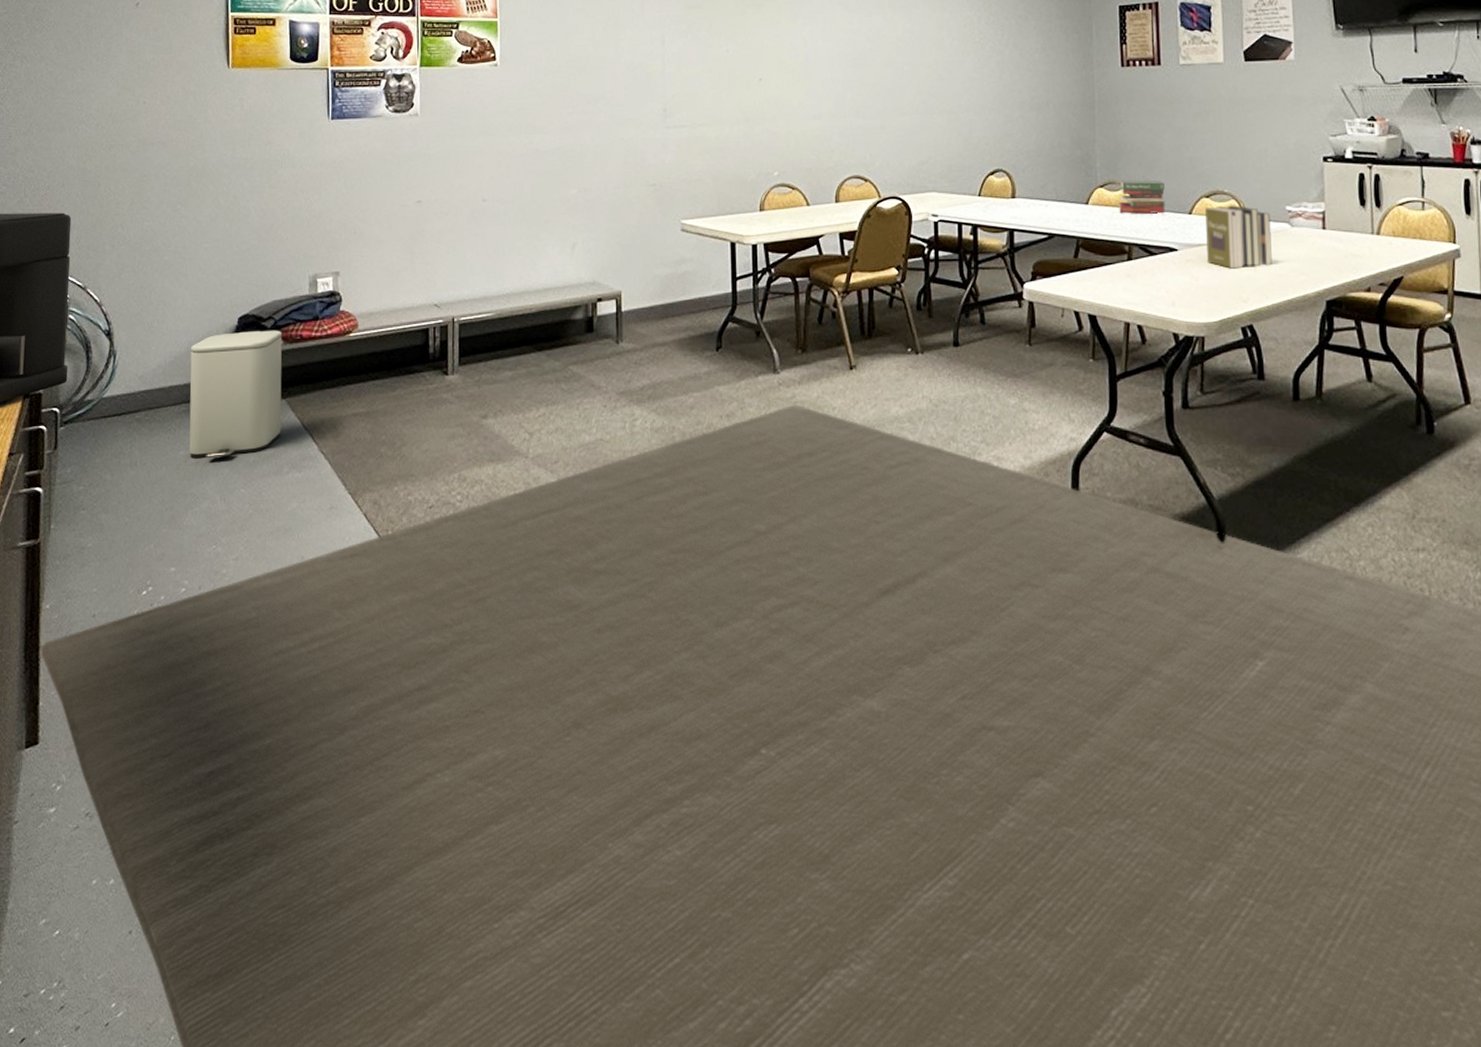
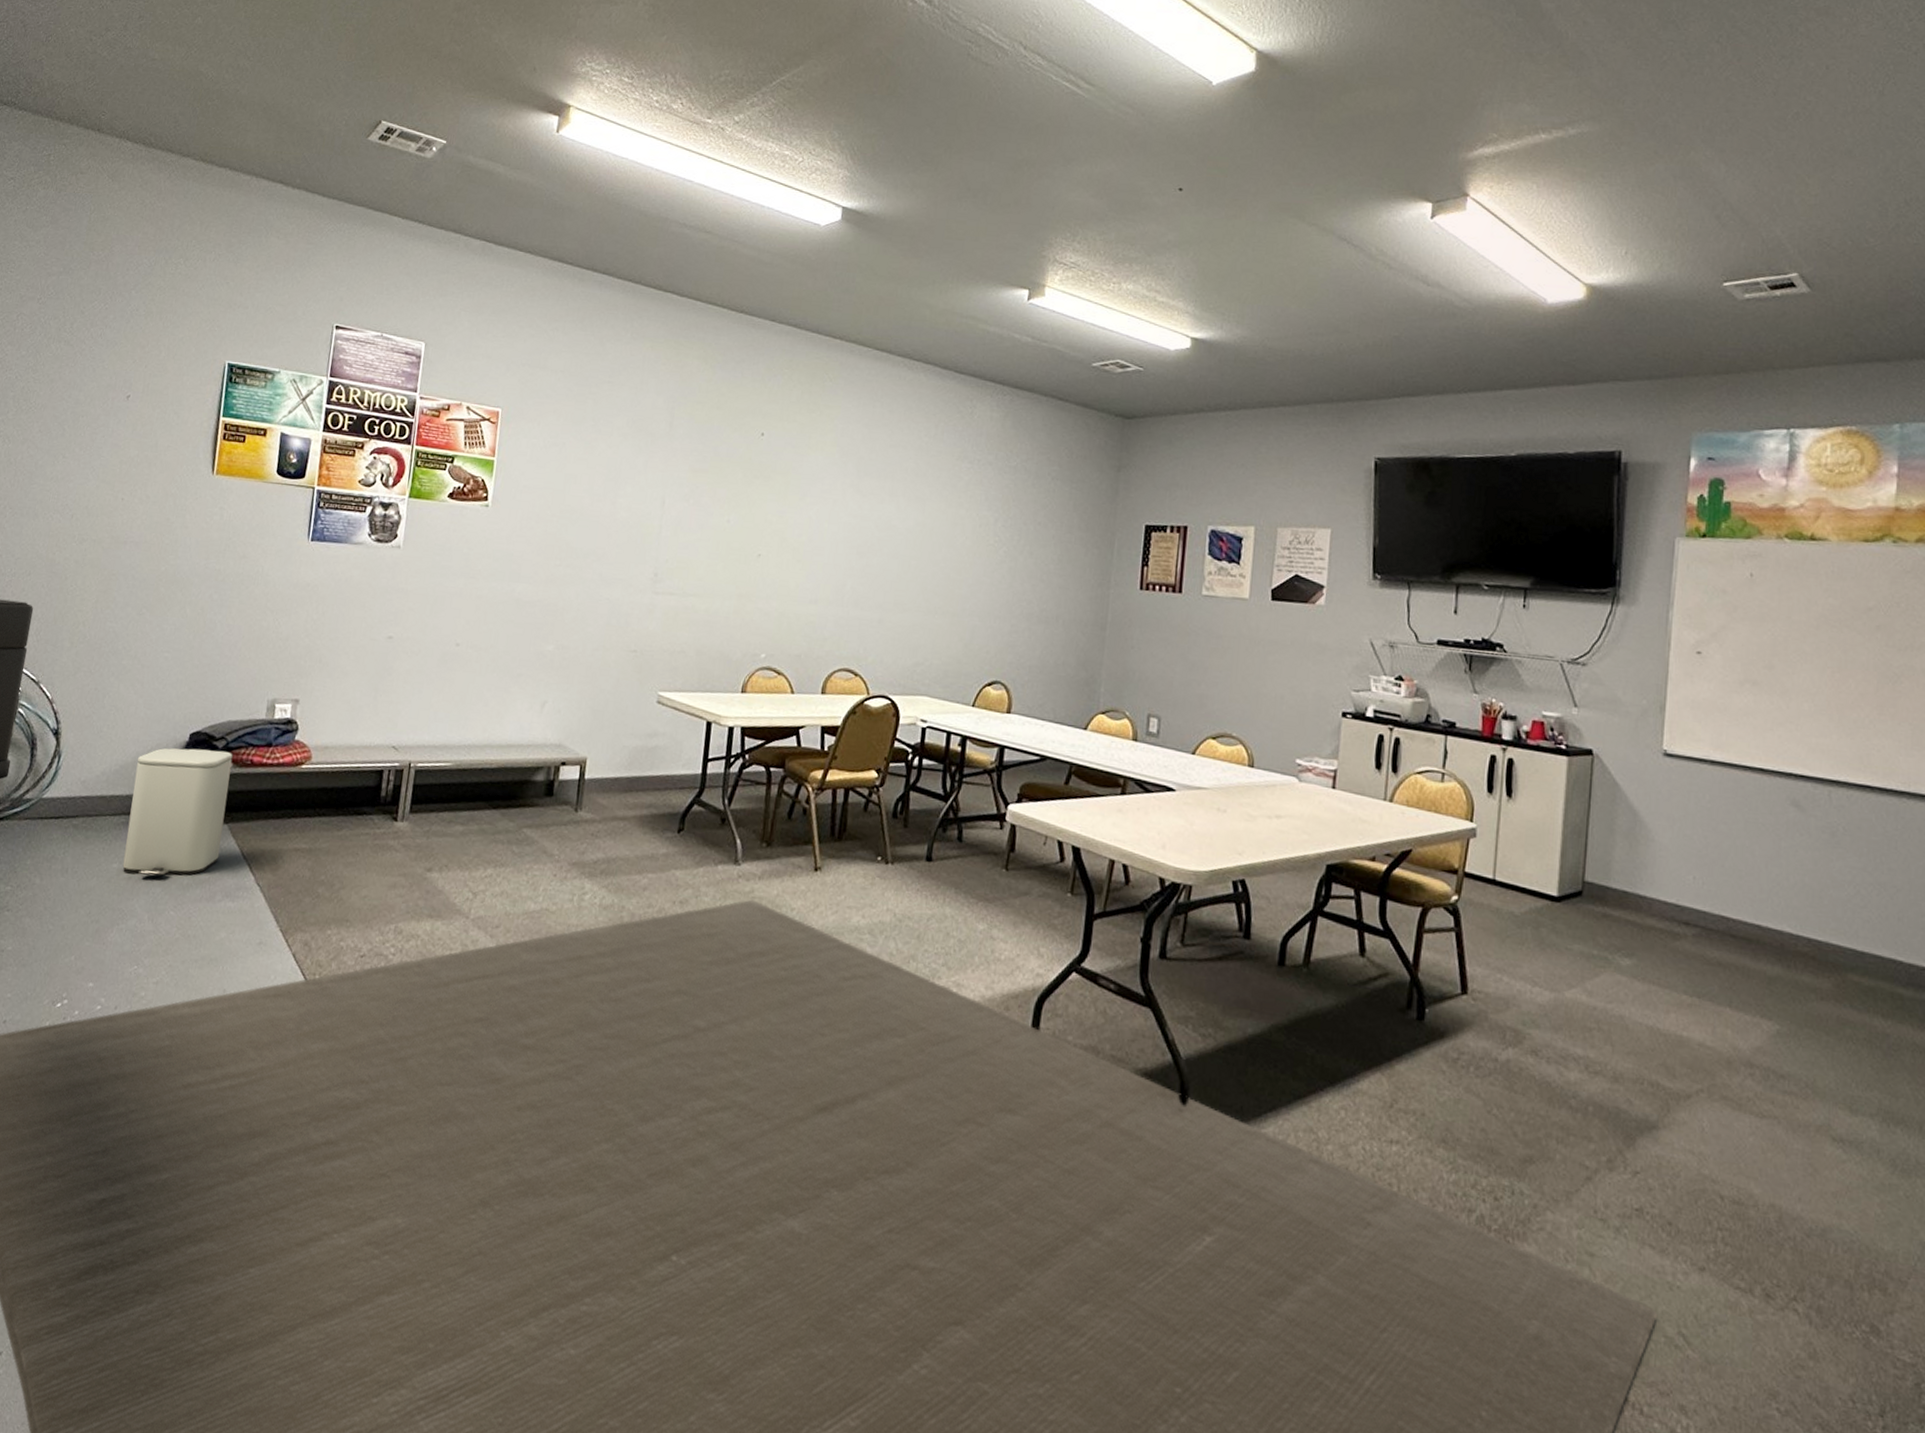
books: present [1119,179,1165,214] -> none [1118,709,1170,750]
books: present [1205,205,1272,269] -> none [1205,748,1278,819]

